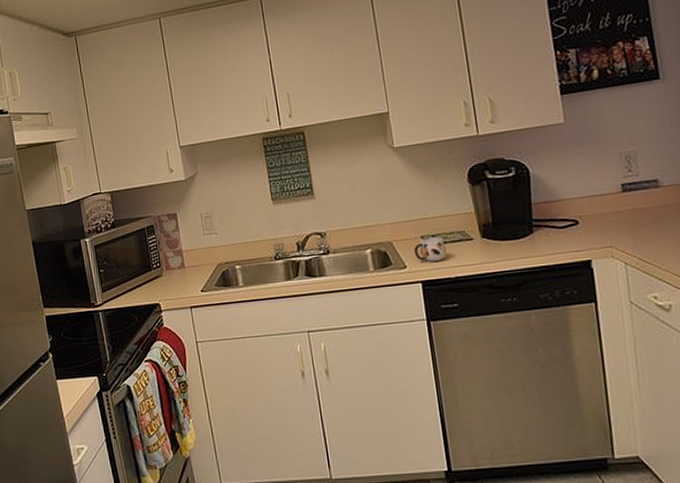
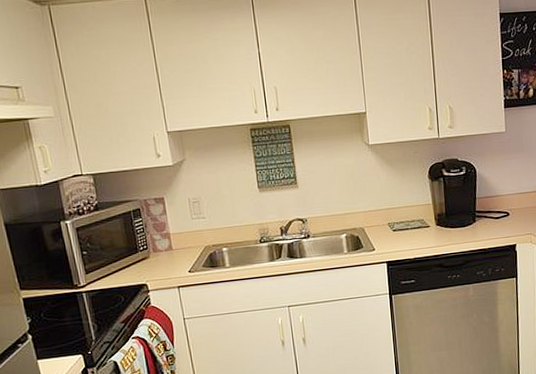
mug: present [413,234,447,262] -> none [381,222,408,245]

